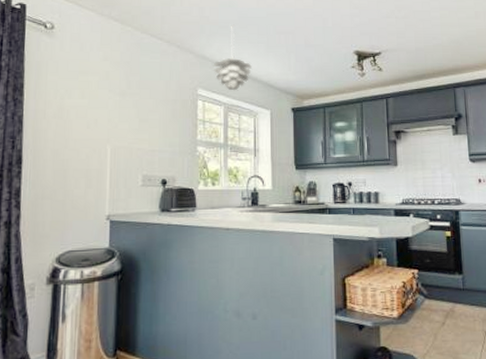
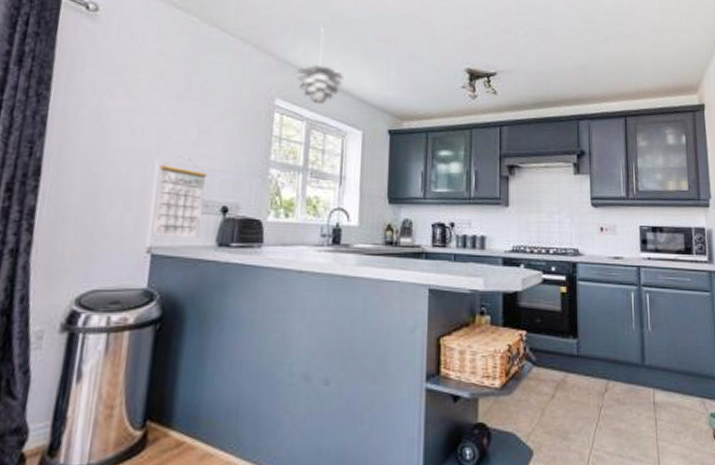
calendar: none [110,142,148,206] -> present [153,158,207,238]

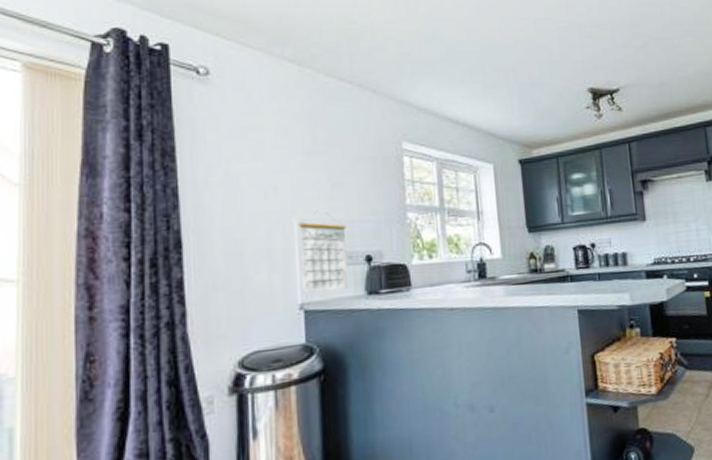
pendant light: present [295,25,343,105] -> none [419,61,467,143]

